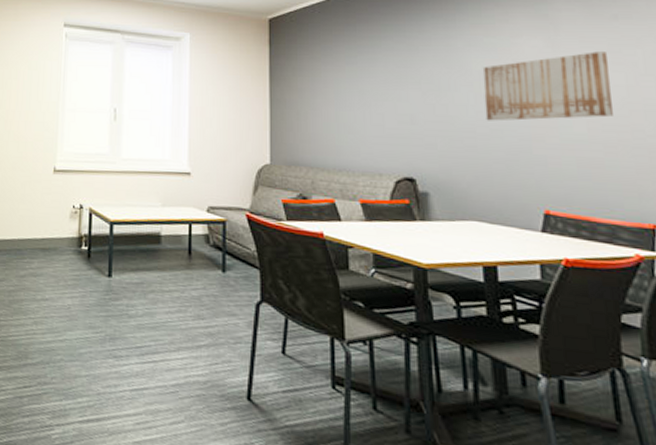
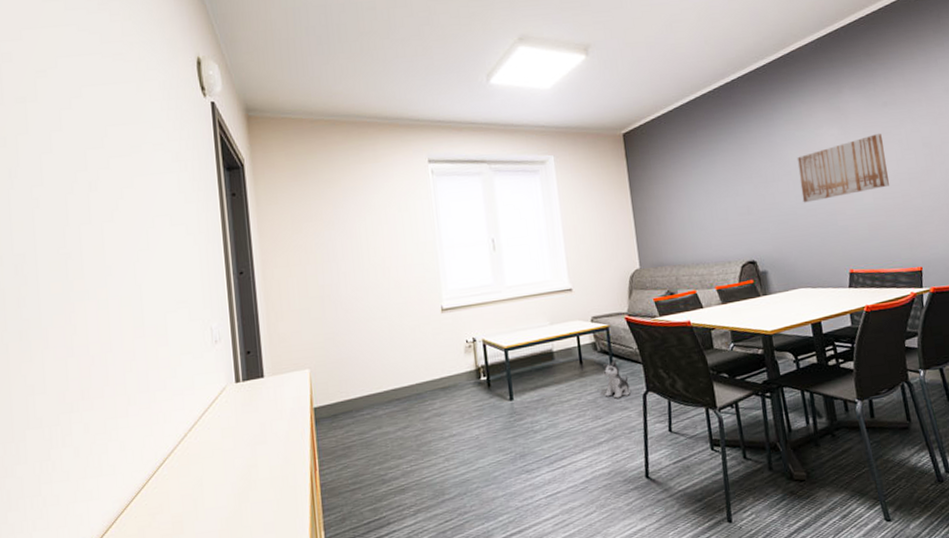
plush toy: none [211,257,241,302] -> present [603,359,630,399]

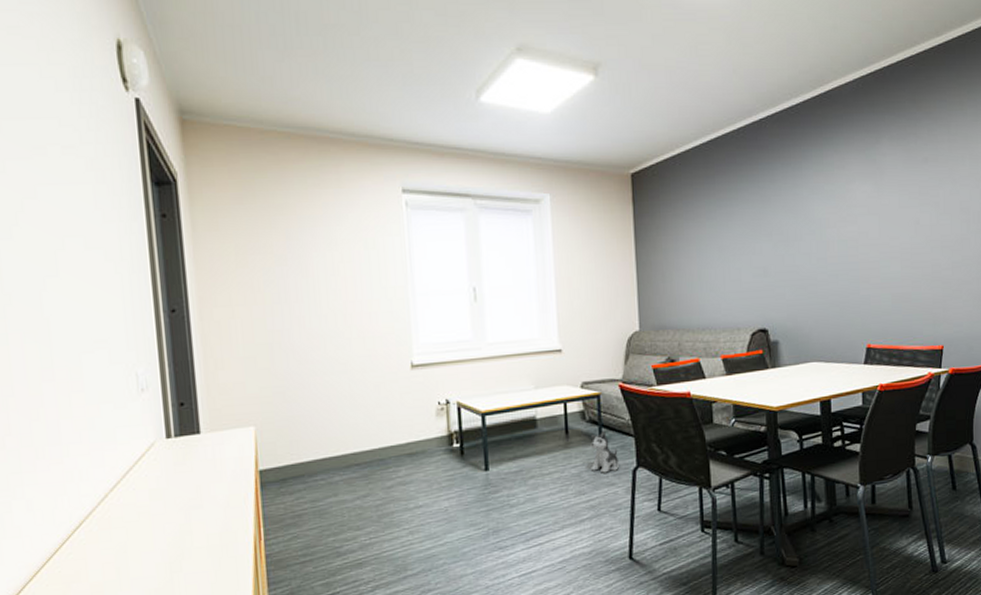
wall art: present [796,133,889,203] -> none [823,192,920,267]

